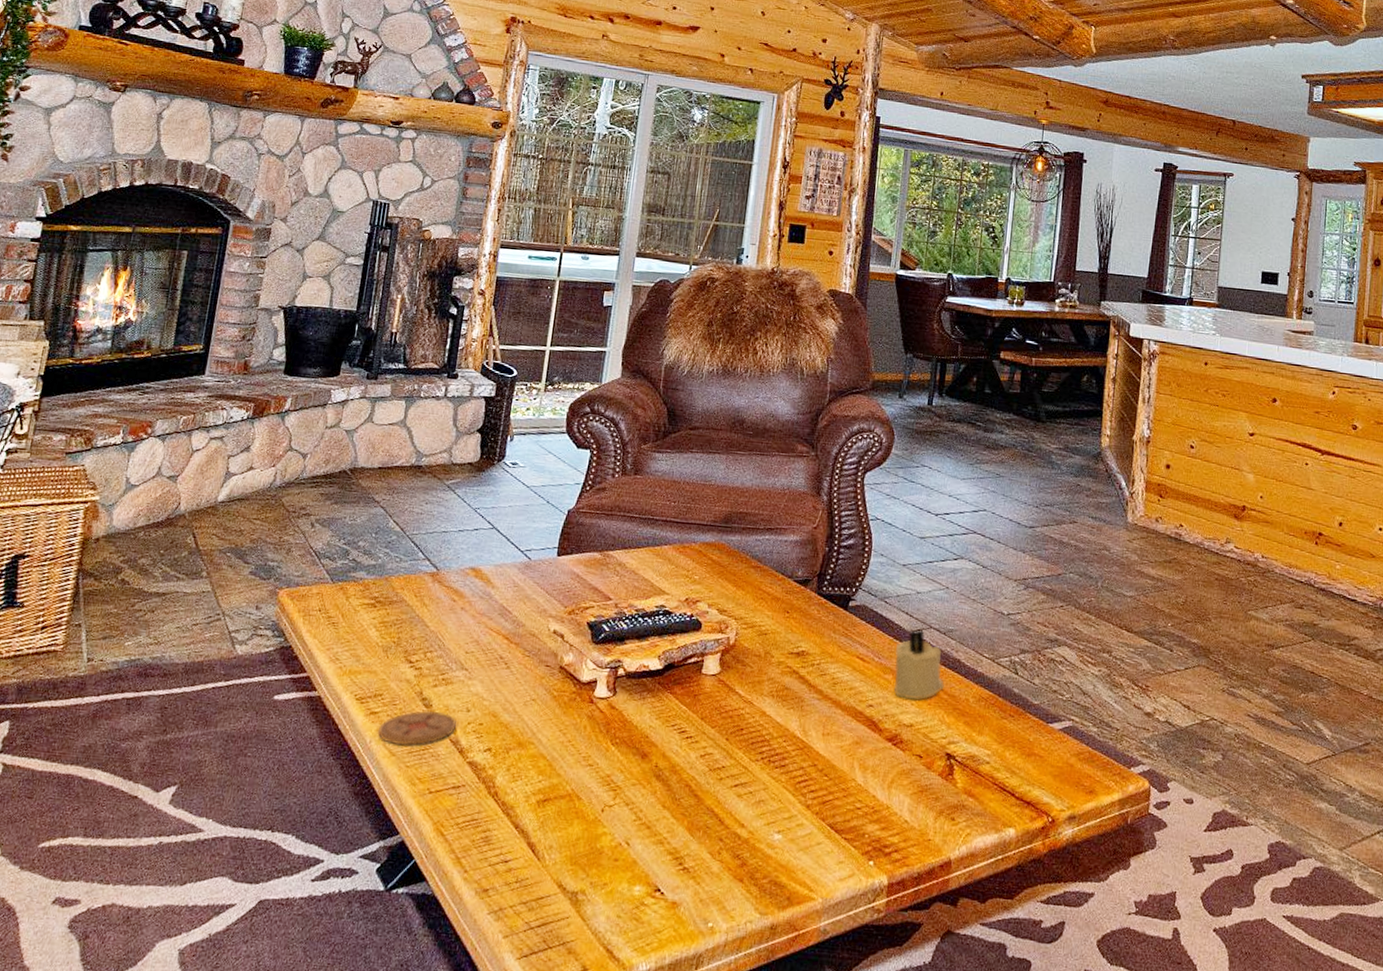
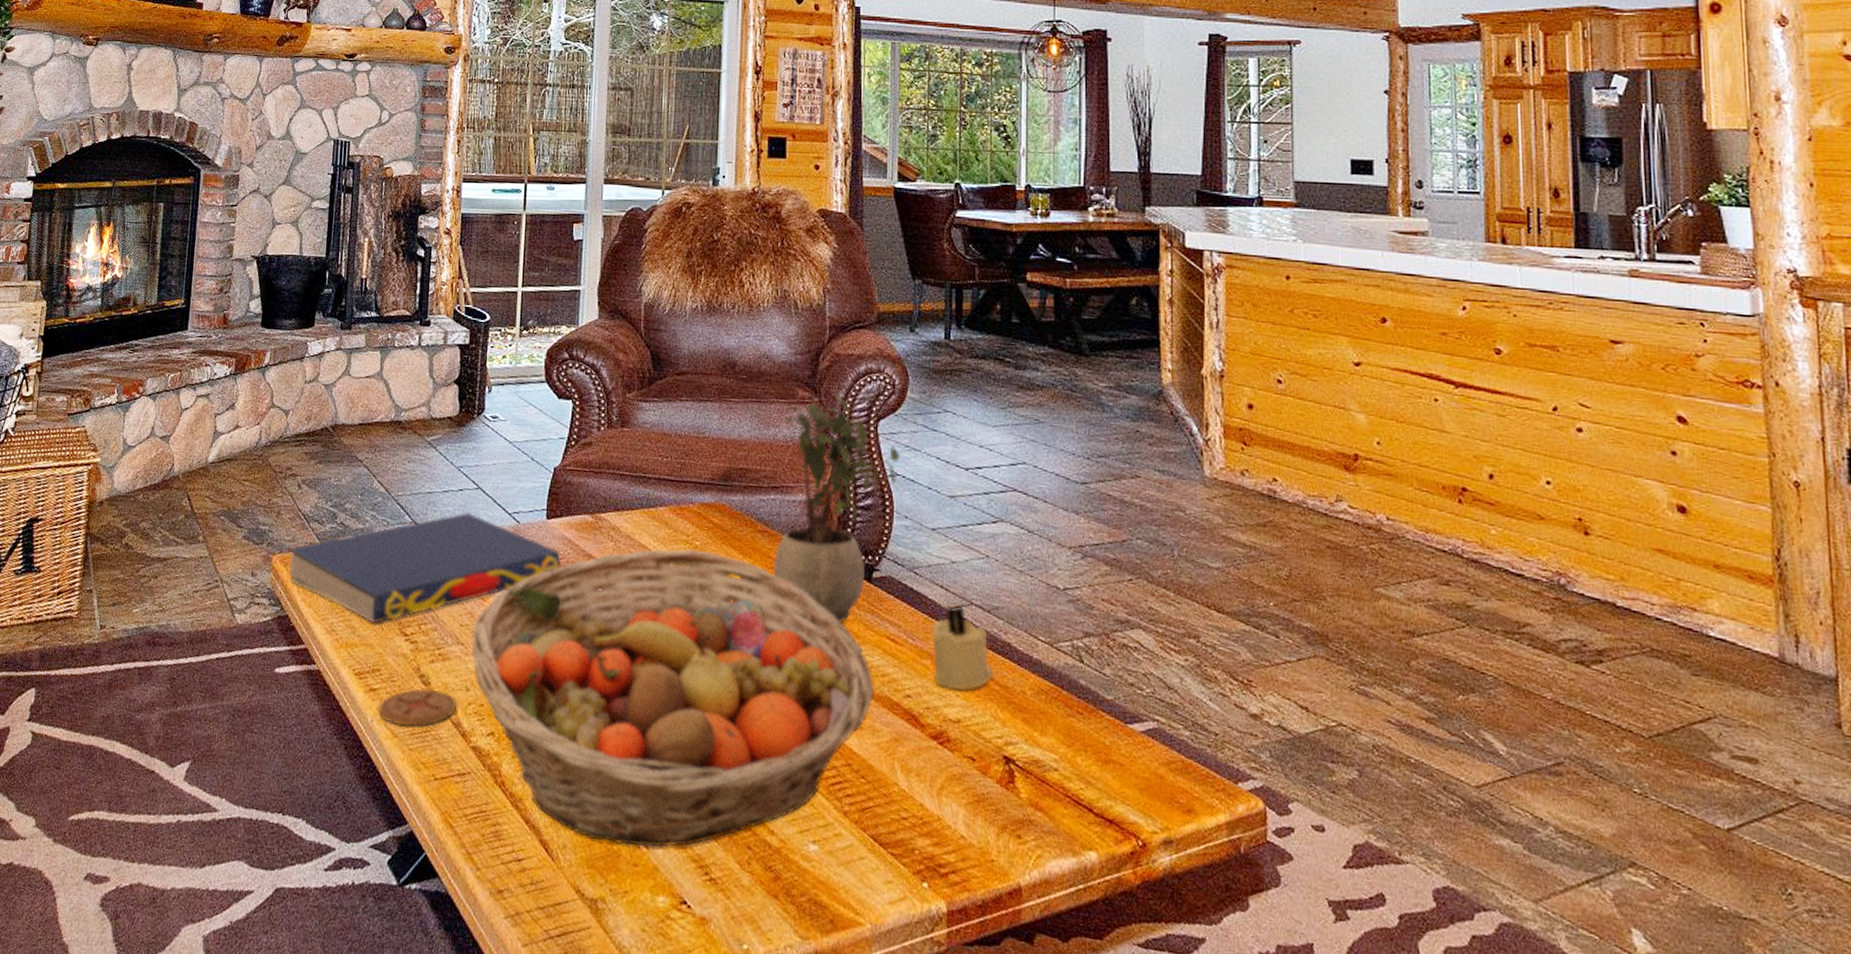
book: none [295,550,568,652] -> present [289,513,562,624]
fruit basket: none [474,582,843,844] -> present [471,549,874,848]
potted plant: none [762,450,881,647] -> present [773,395,899,625]

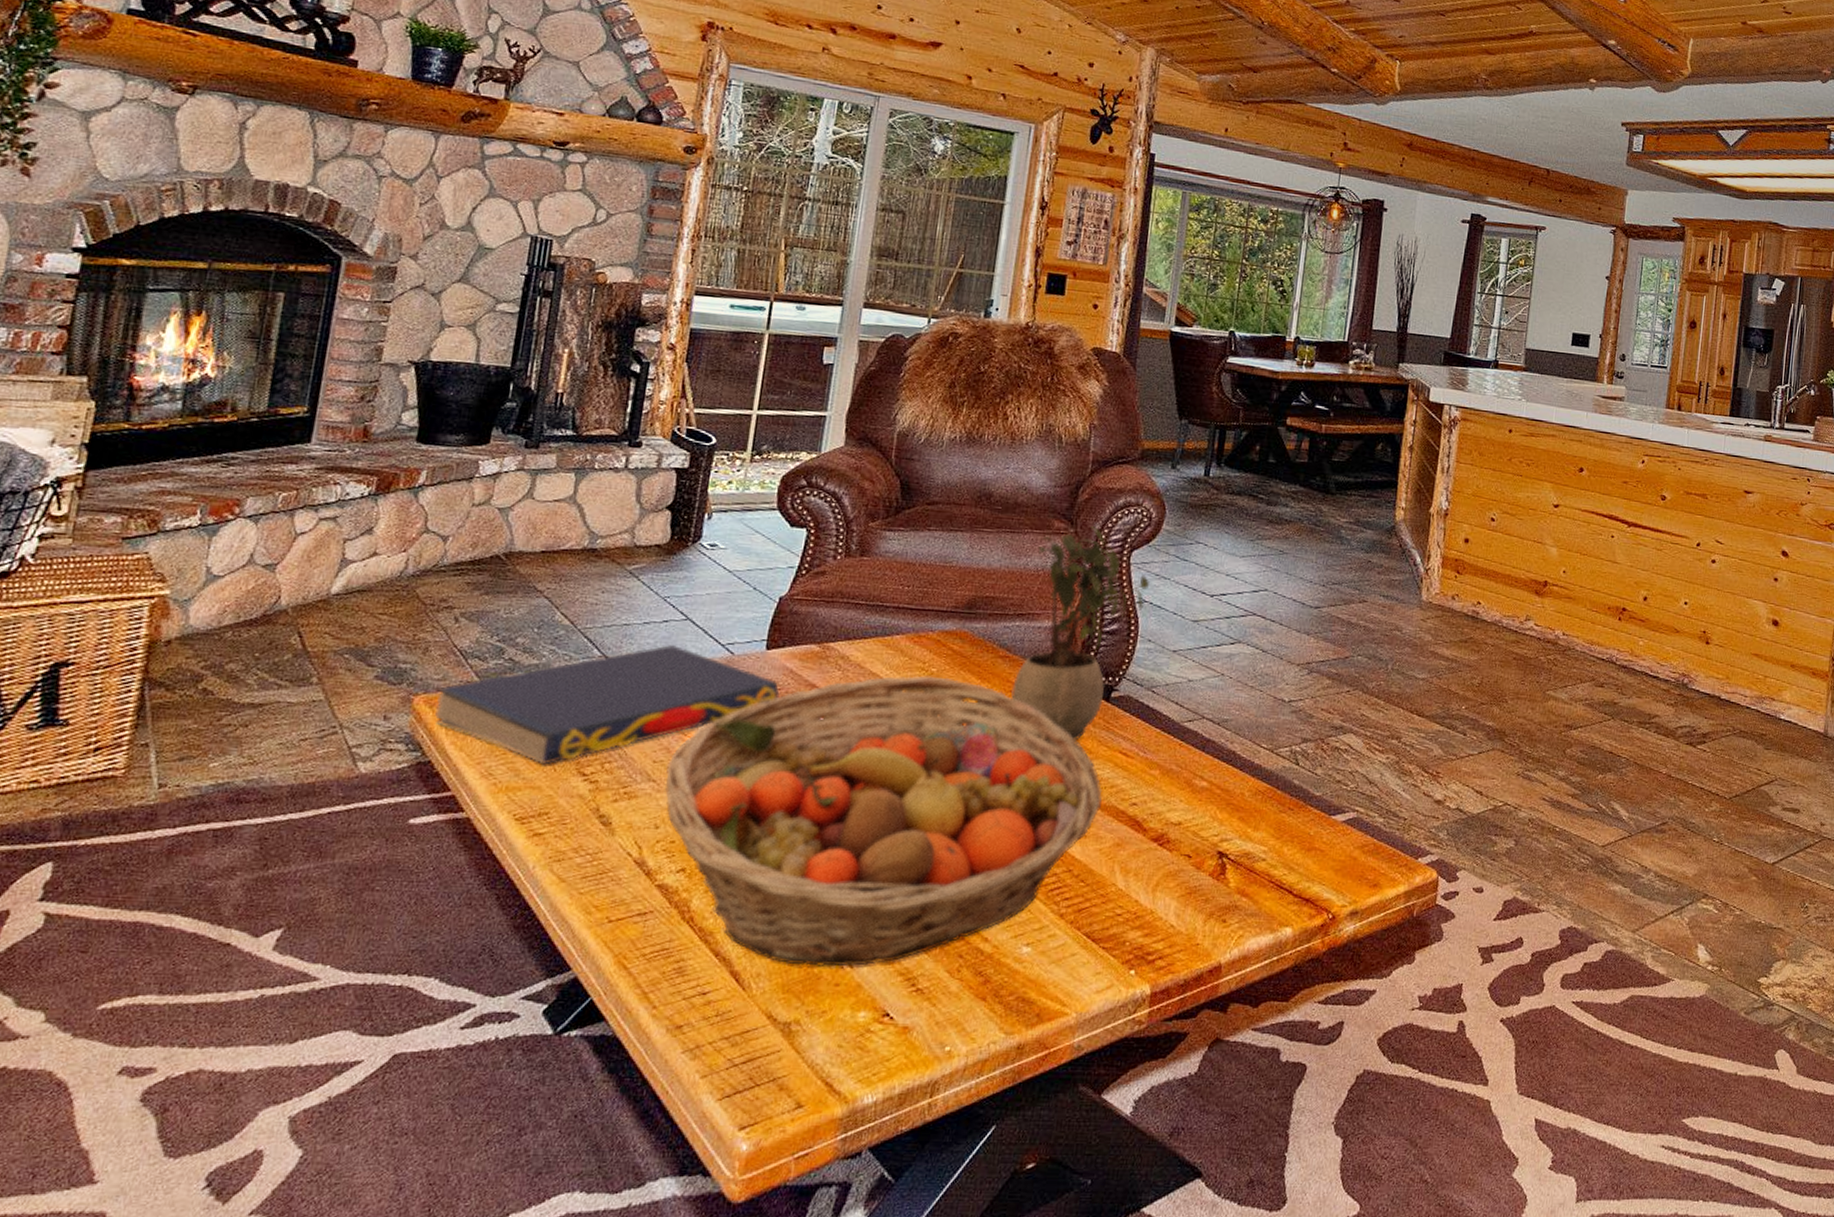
coaster: present [378,689,456,727] -> none [542,829,642,870]
candle: present [932,606,994,690] -> none [1160,720,1217,795]

